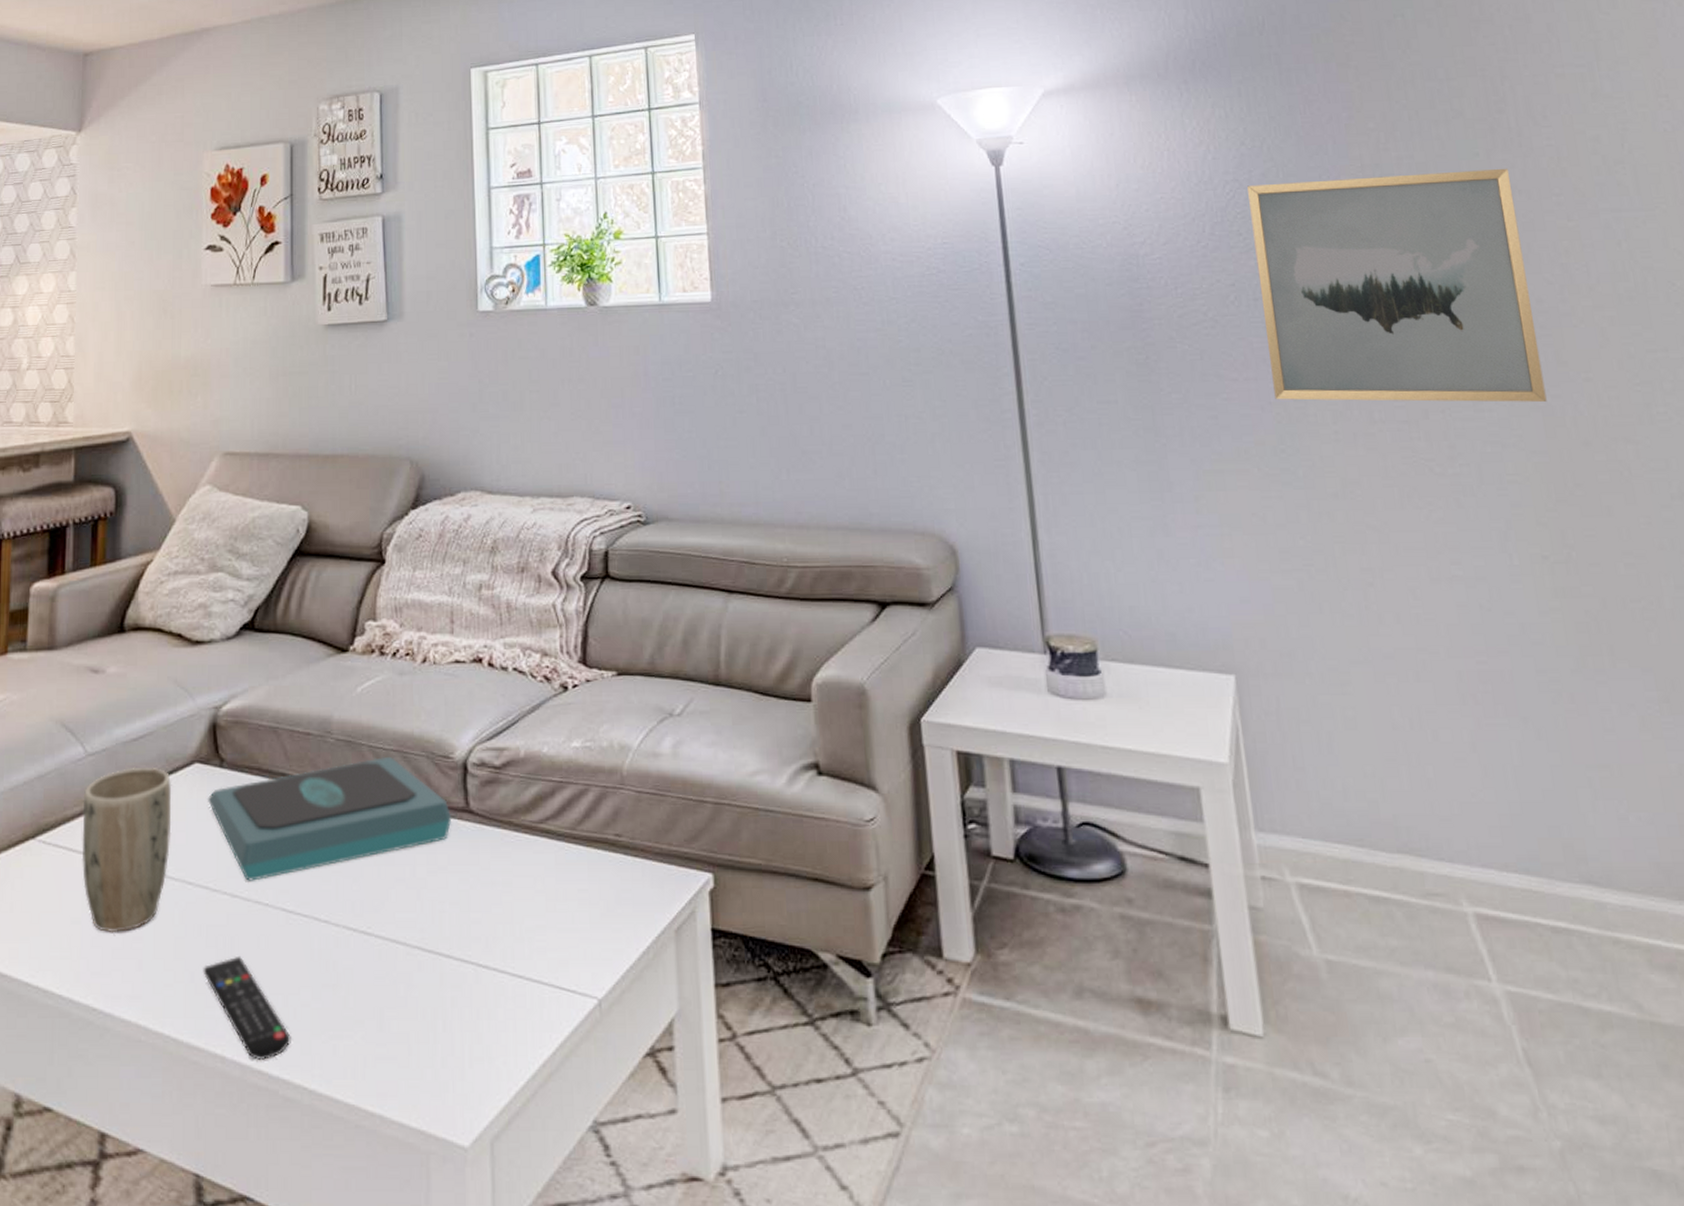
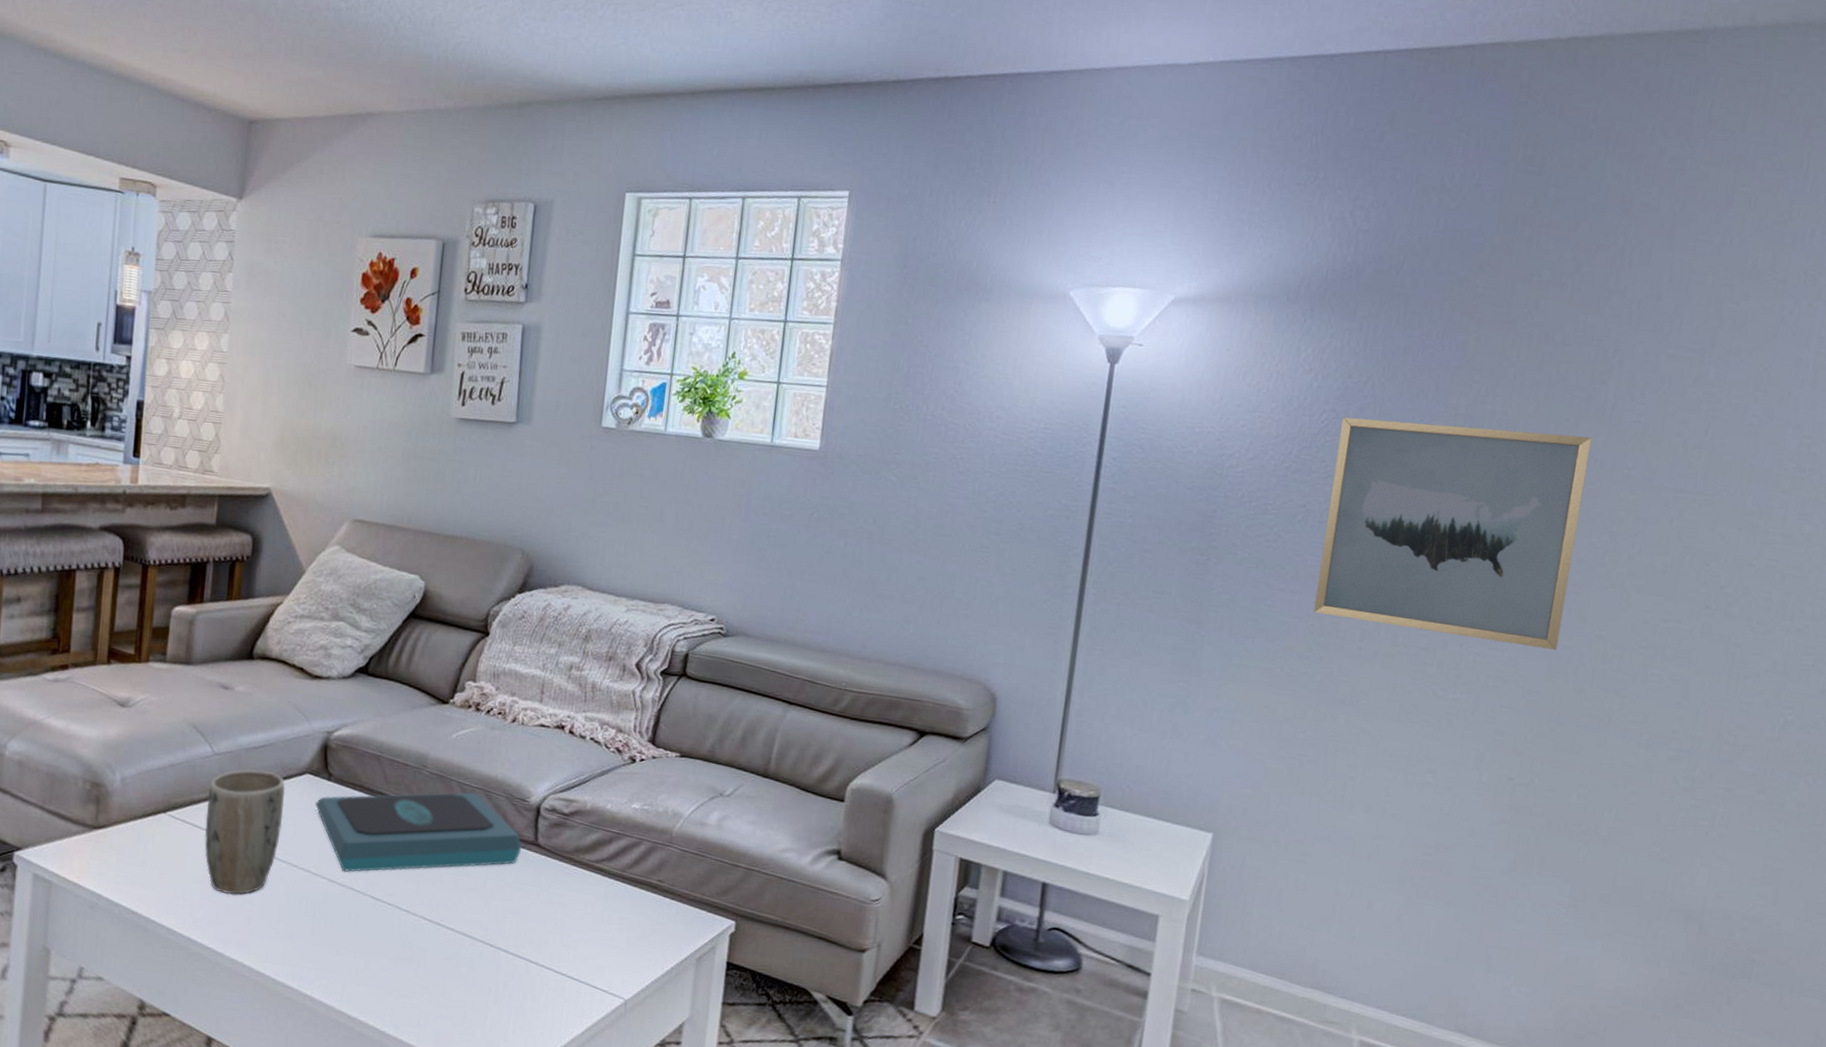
remote control: present [203,955,291,1061] -> none [300,926,369,1005]

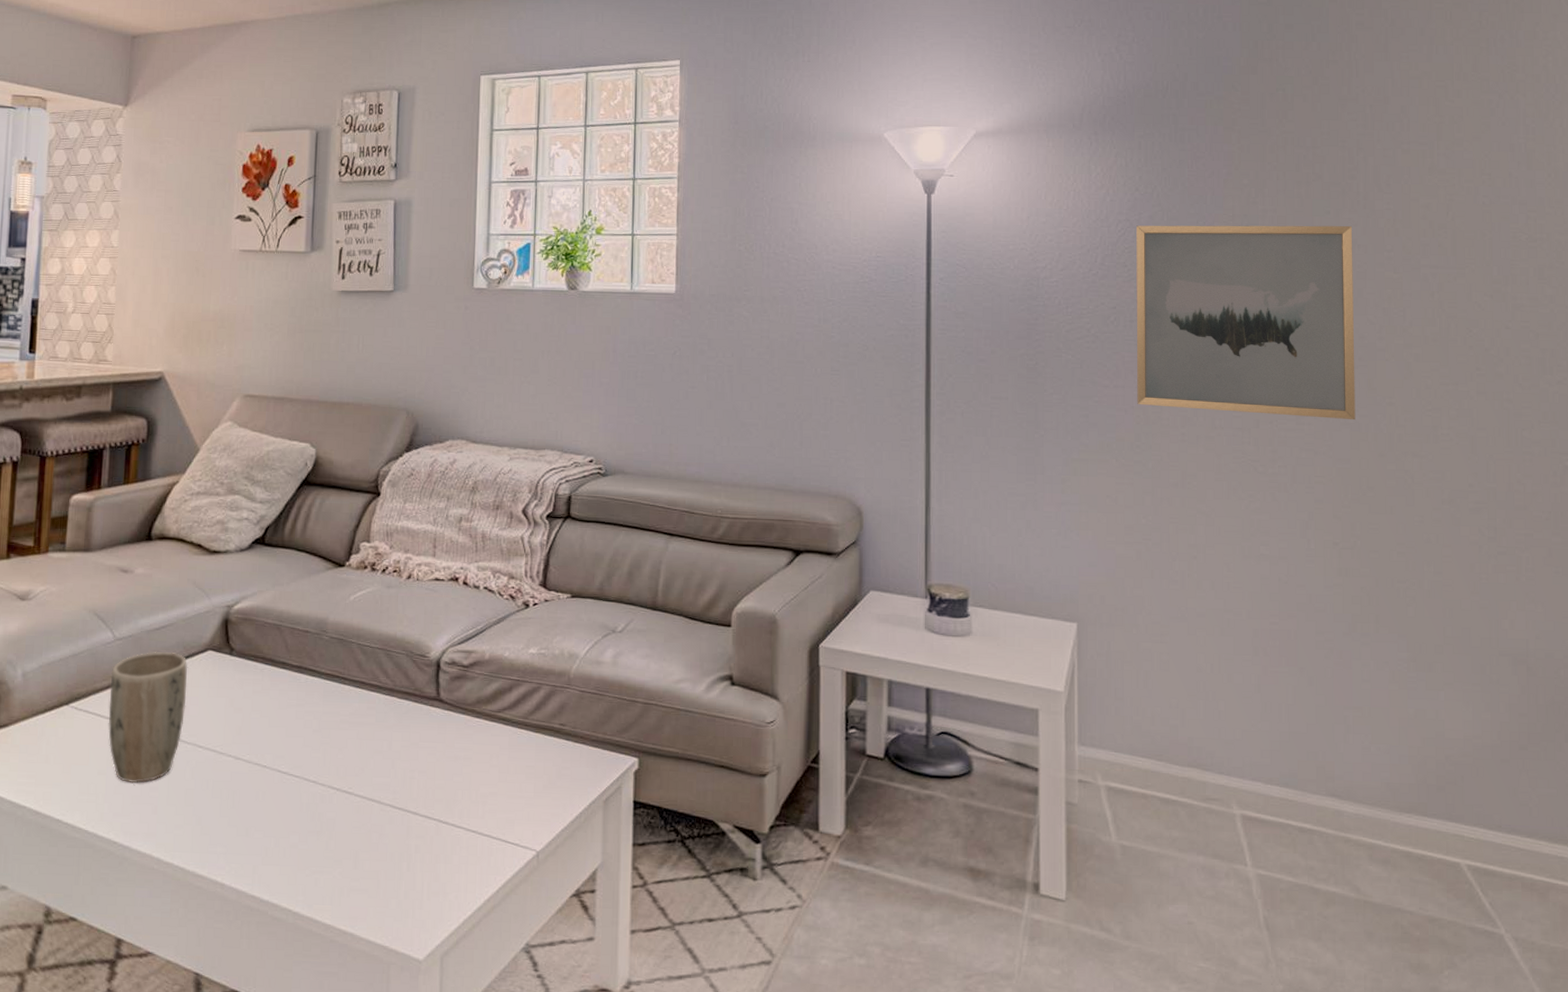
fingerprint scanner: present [314,792,522,872] -> none [217,653,425,747]

